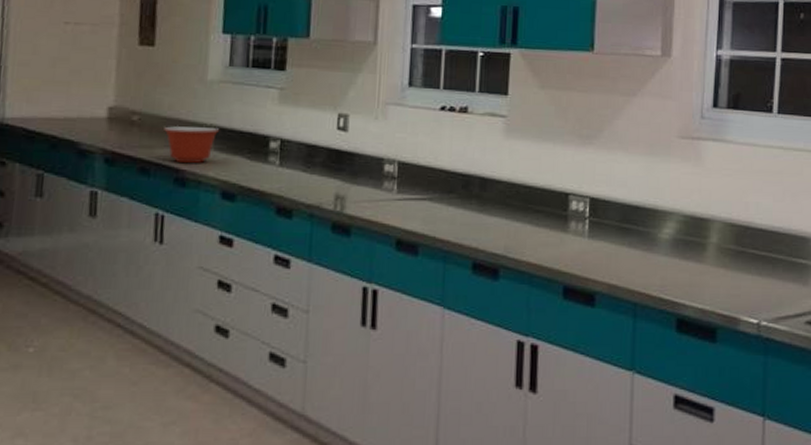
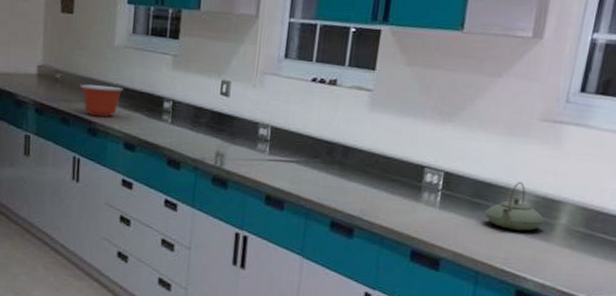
teapot: none [635,203,696,254] -> present [484,182,545,231]

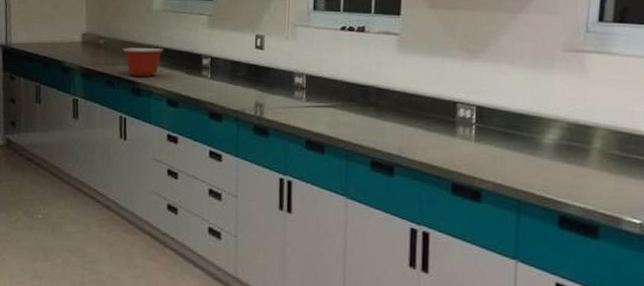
teapot: present [484,182,545,231] -> none [519,111,579,158]

